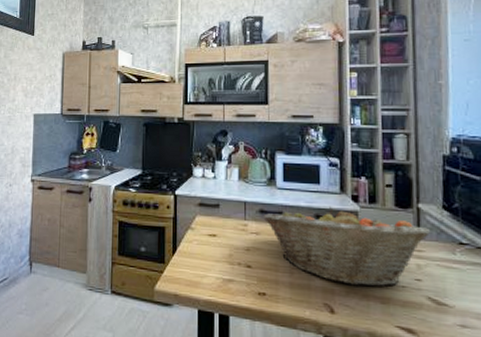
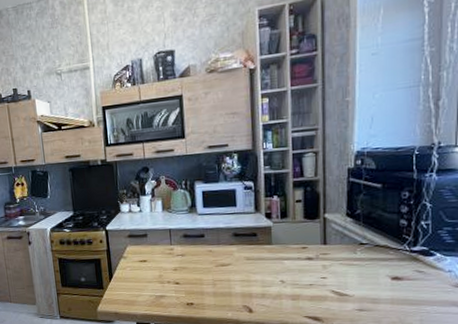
fruit basket: present [263,206,430,287] -> none [187,224,334,289]

